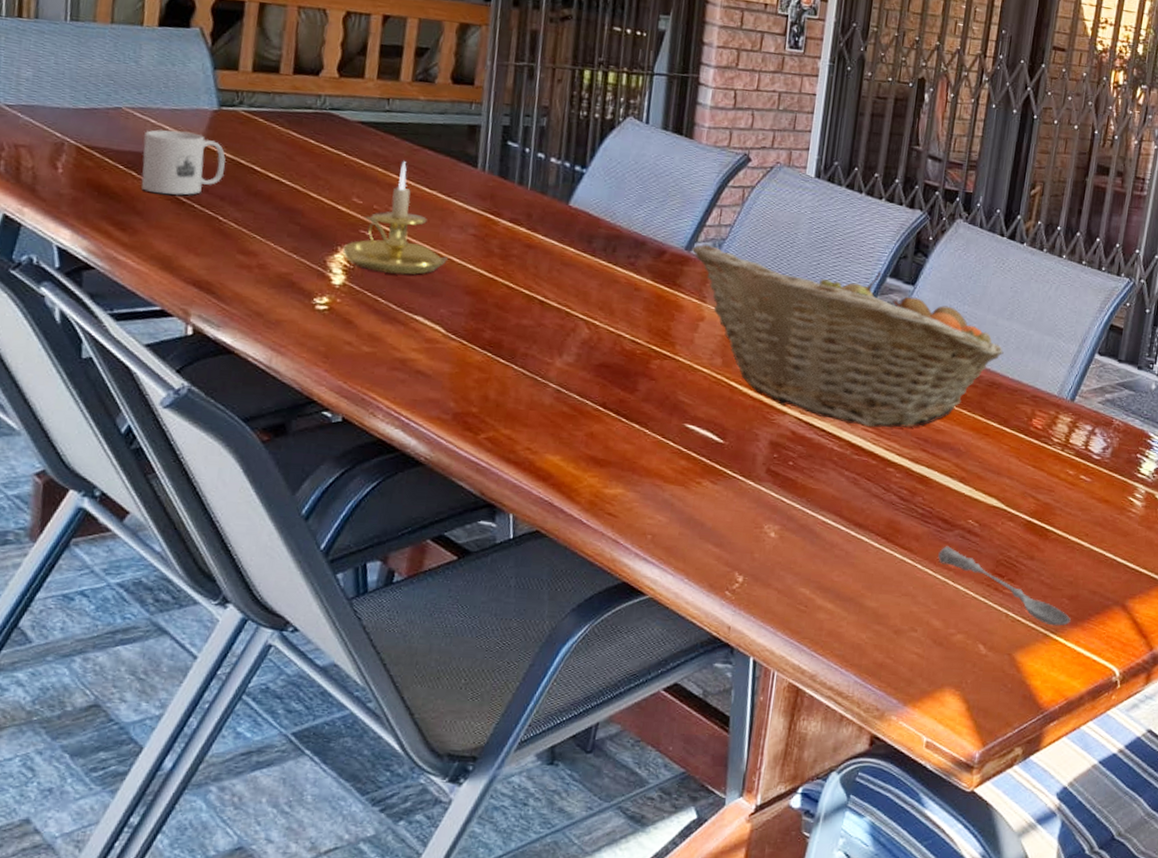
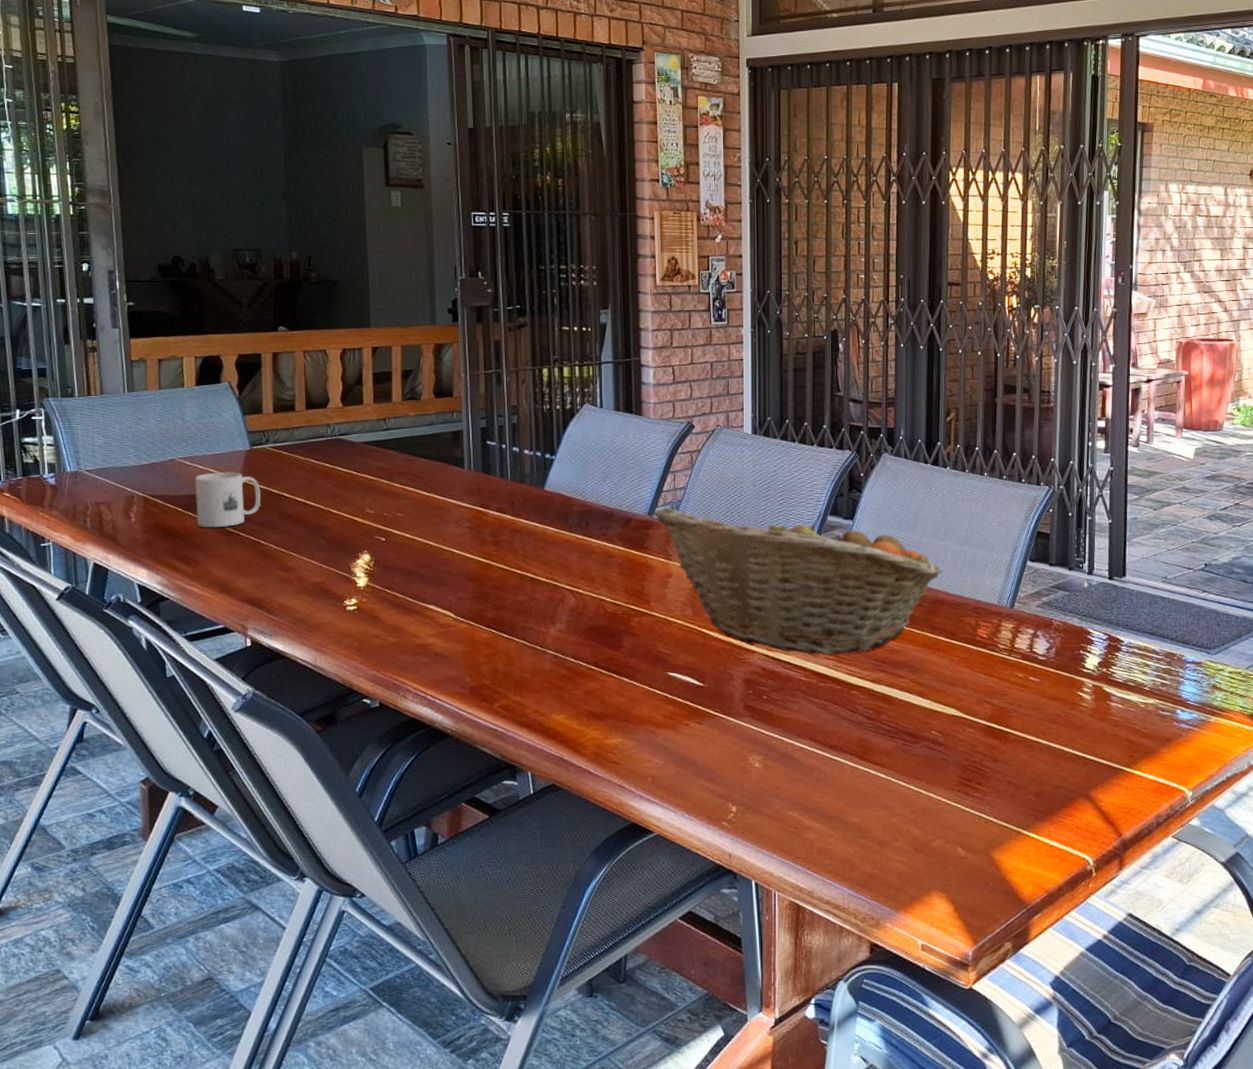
candle holder: present [342,161,448,275] -> none [363,471,449,571]
soupspoon: present [938,546,1071,626] -> none [909,758,1040,823]

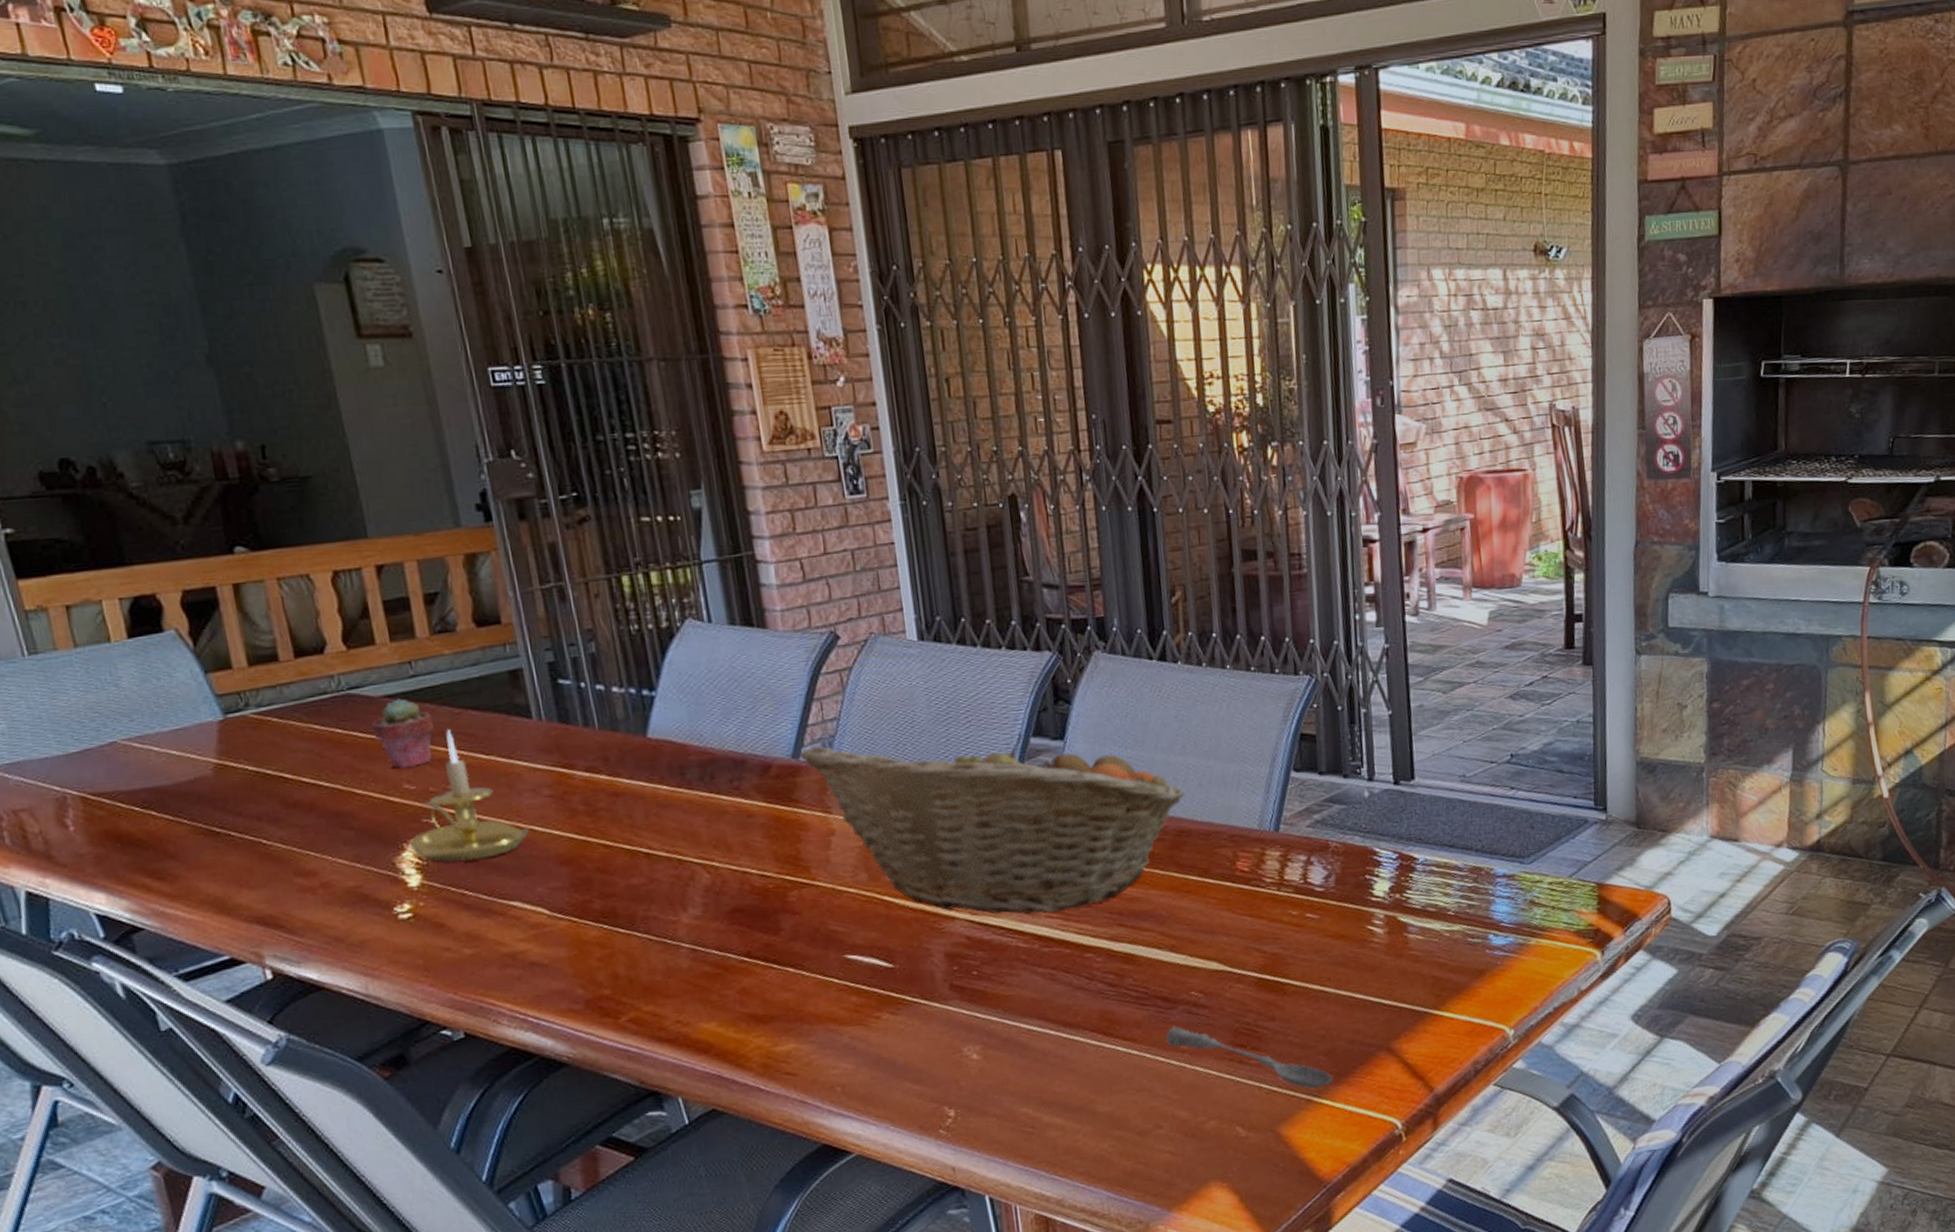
mug: present [194,472,261,528] -> none [150,751,253,830]
potted succulent: none [350,445,394,498] -> present [370,698,433,770]
candle holder: none [363,471,449,571] -> present [409,730,529,862]
soupspoon: none [909,758,1040,823] -> present [1166,1026,1333,1089]

